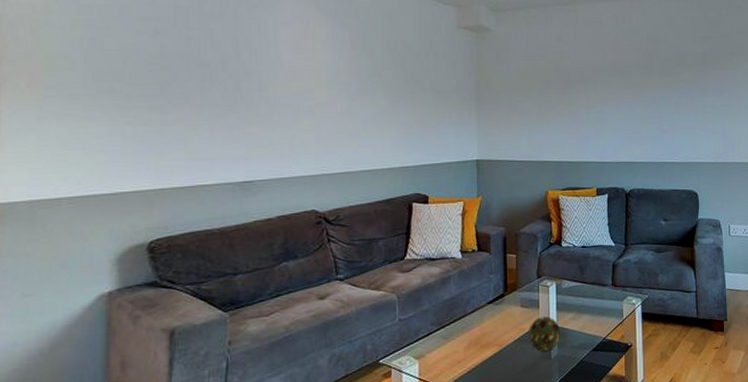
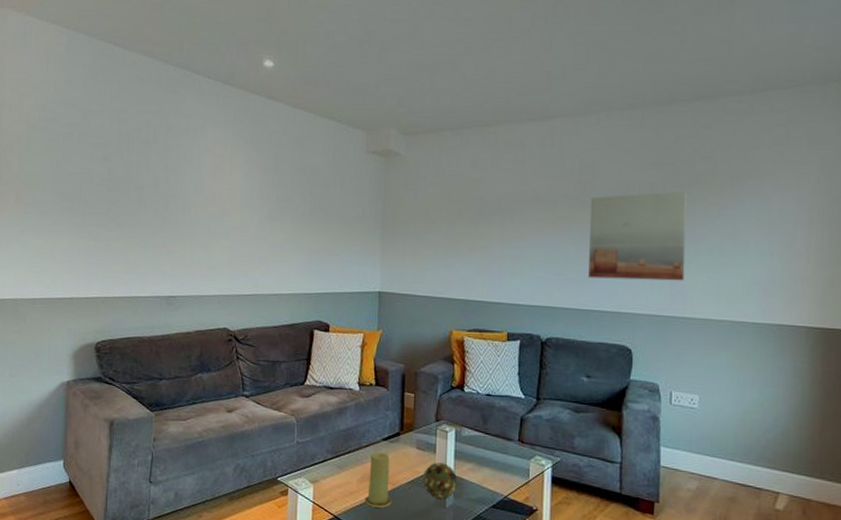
candle: none [473,315,500,372] -> present [364,452,392,508]
wall art: none [657,60,732,135] -> present [588,192,687,281]

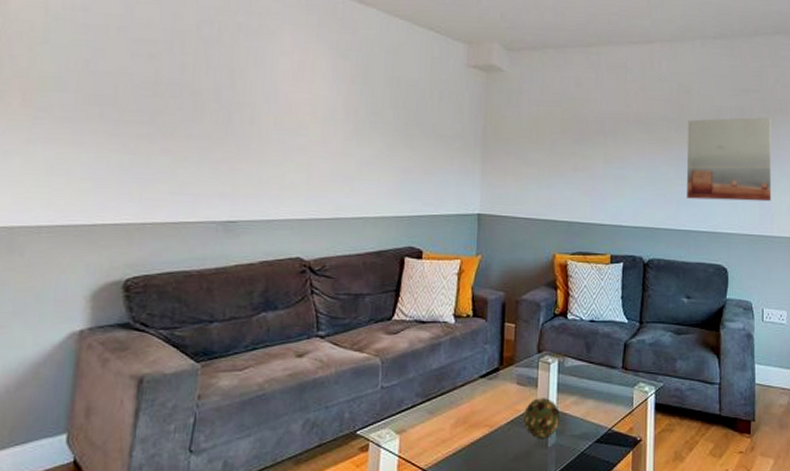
candle: present [364,452,392,508] -> none [459,391,489,455]

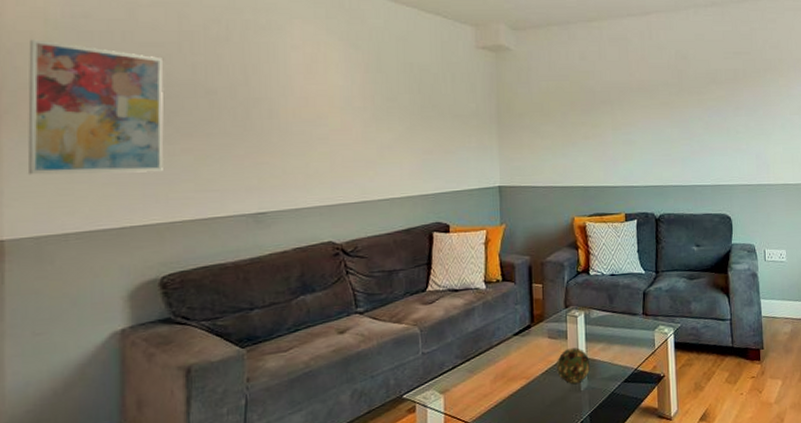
wall art: none [10,29,153,170] -> present [27,39,164,175]
wall art: present [686,117,772,202] -> none [686,77,767,157]

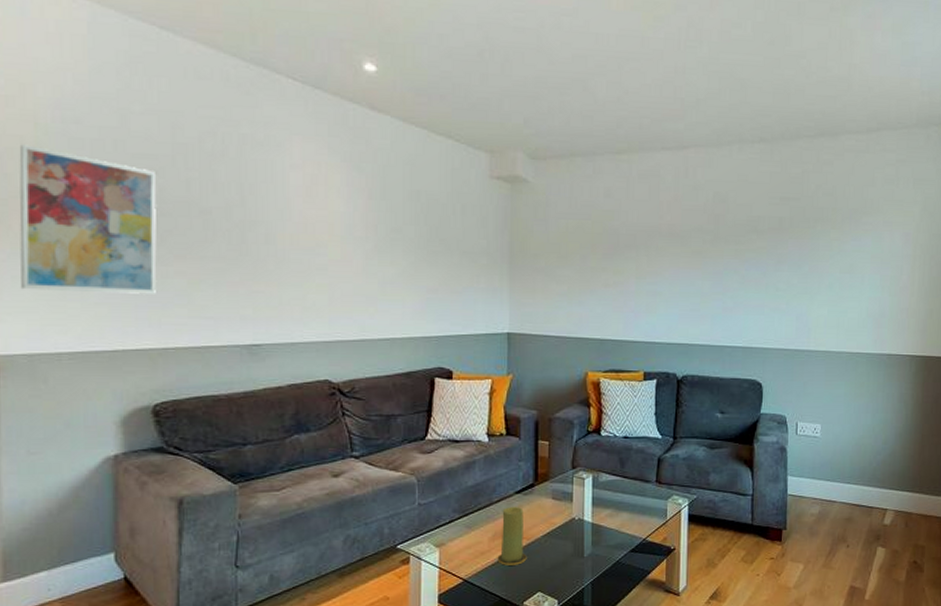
candle: none [499,347,528,406] -> present [497,506,527,565]
decorative ball: present [556,348,590,385] -> none [558,511,595,550]

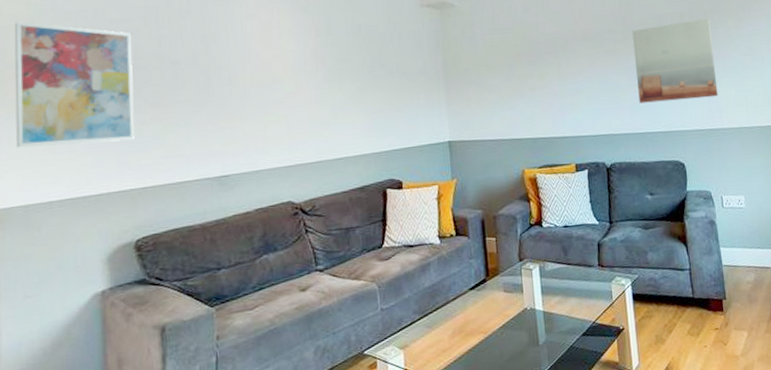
candle: present [497,506,527,565] -> none [458,302,486,361]
wall art: none [722,227,811,315] -> present [631,19,718,103]

